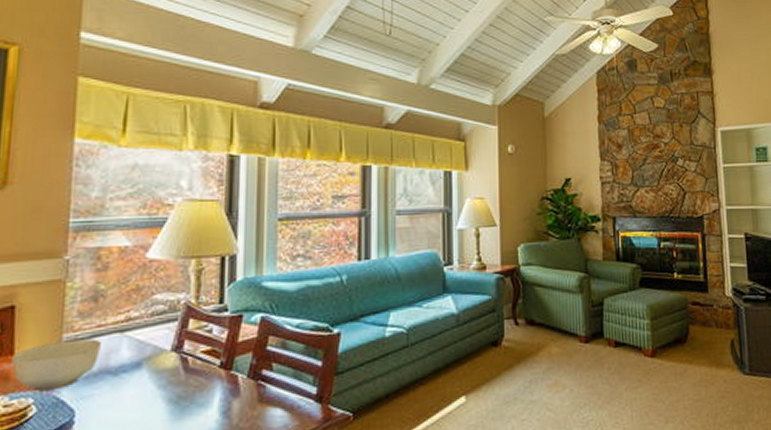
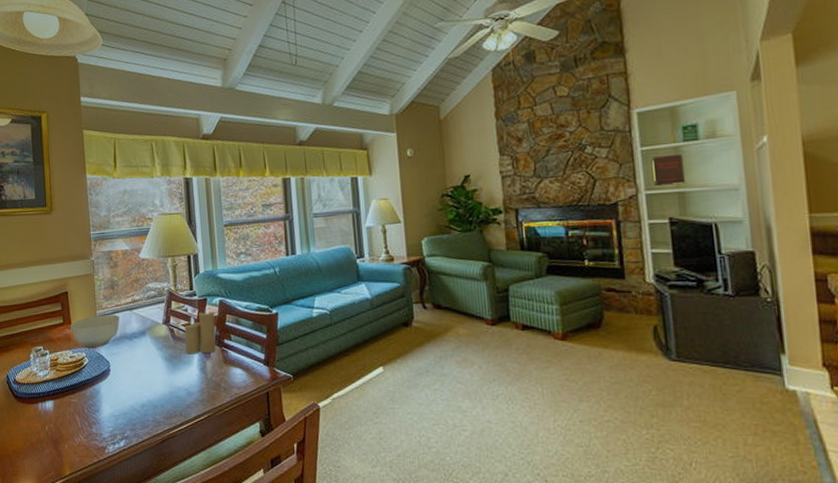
candle: none [203,326,252,393] -> present [184,306,216,354]
books: none [732,173,757,202] -> present [652,154,685,186]

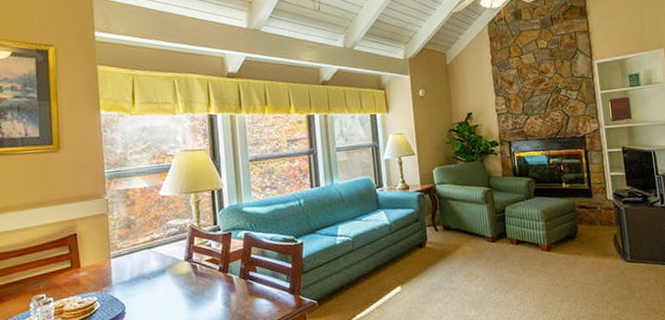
bowl: present [70,314,120,349] -> none [79,254,137,292]
candle: present [184,306,216,354] -> none [208,240,241,290]

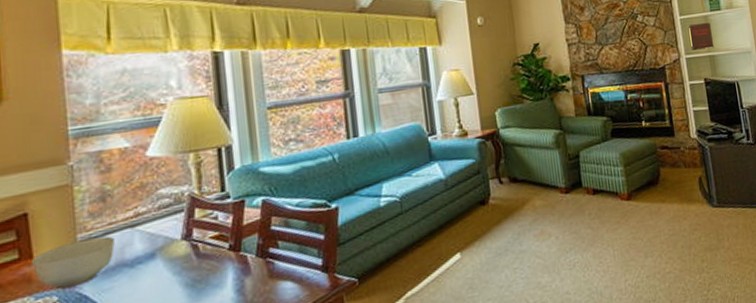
bowl: none [79,254,137,292] -> present [32,236,115,289]

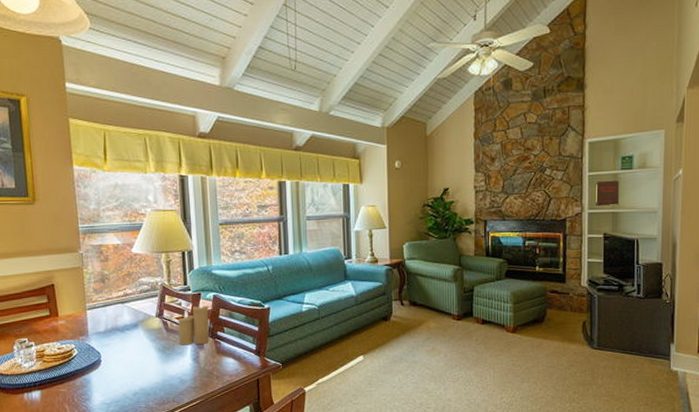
bowl: present [32,236,115,289] -> none [58,307,111,340]
candle: none [213,210,258,274] -> present [178,301,209,346]

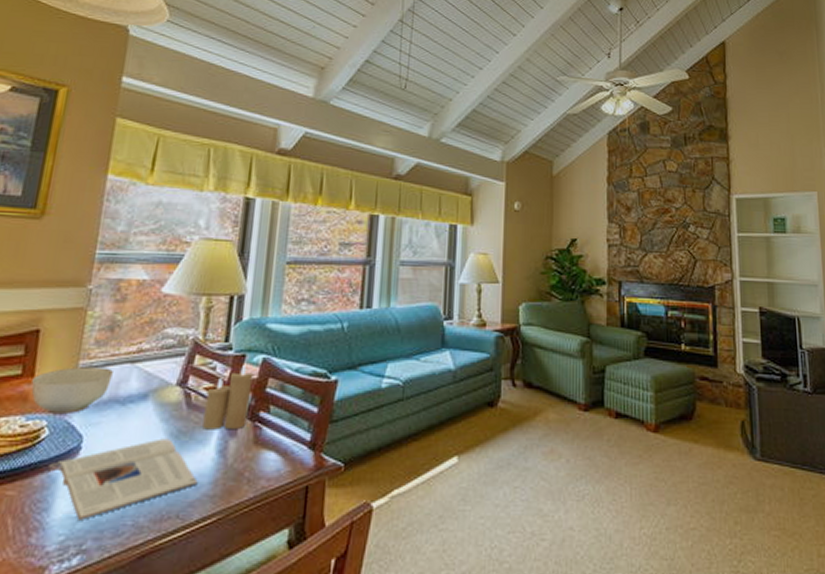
bowl: none [58,307,111,340] -> present [31,367,113,415]
magazine: none [82,352,183,405] -> present [46,438,198,520]
books: present [596,180,619,206] -> none [747,243,774,274]

